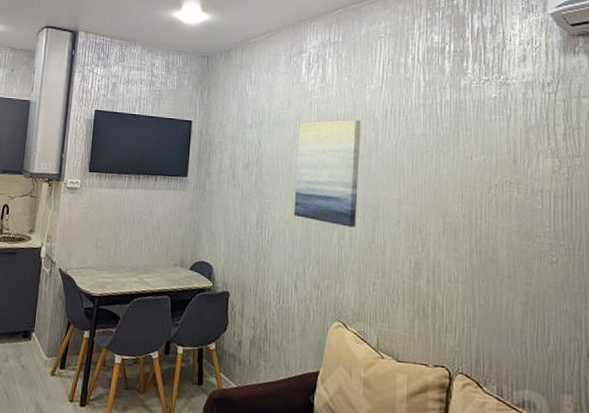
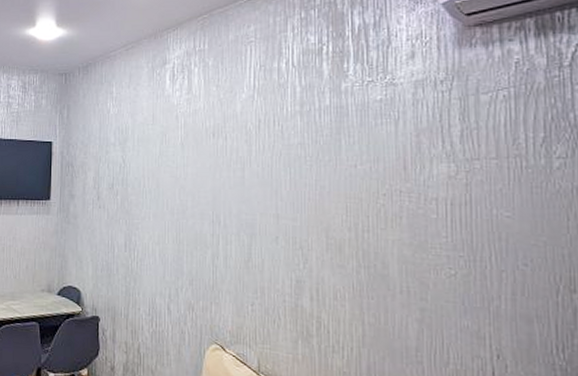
wall art: present [293,119,362,228] -> none [163,131,233,246]

